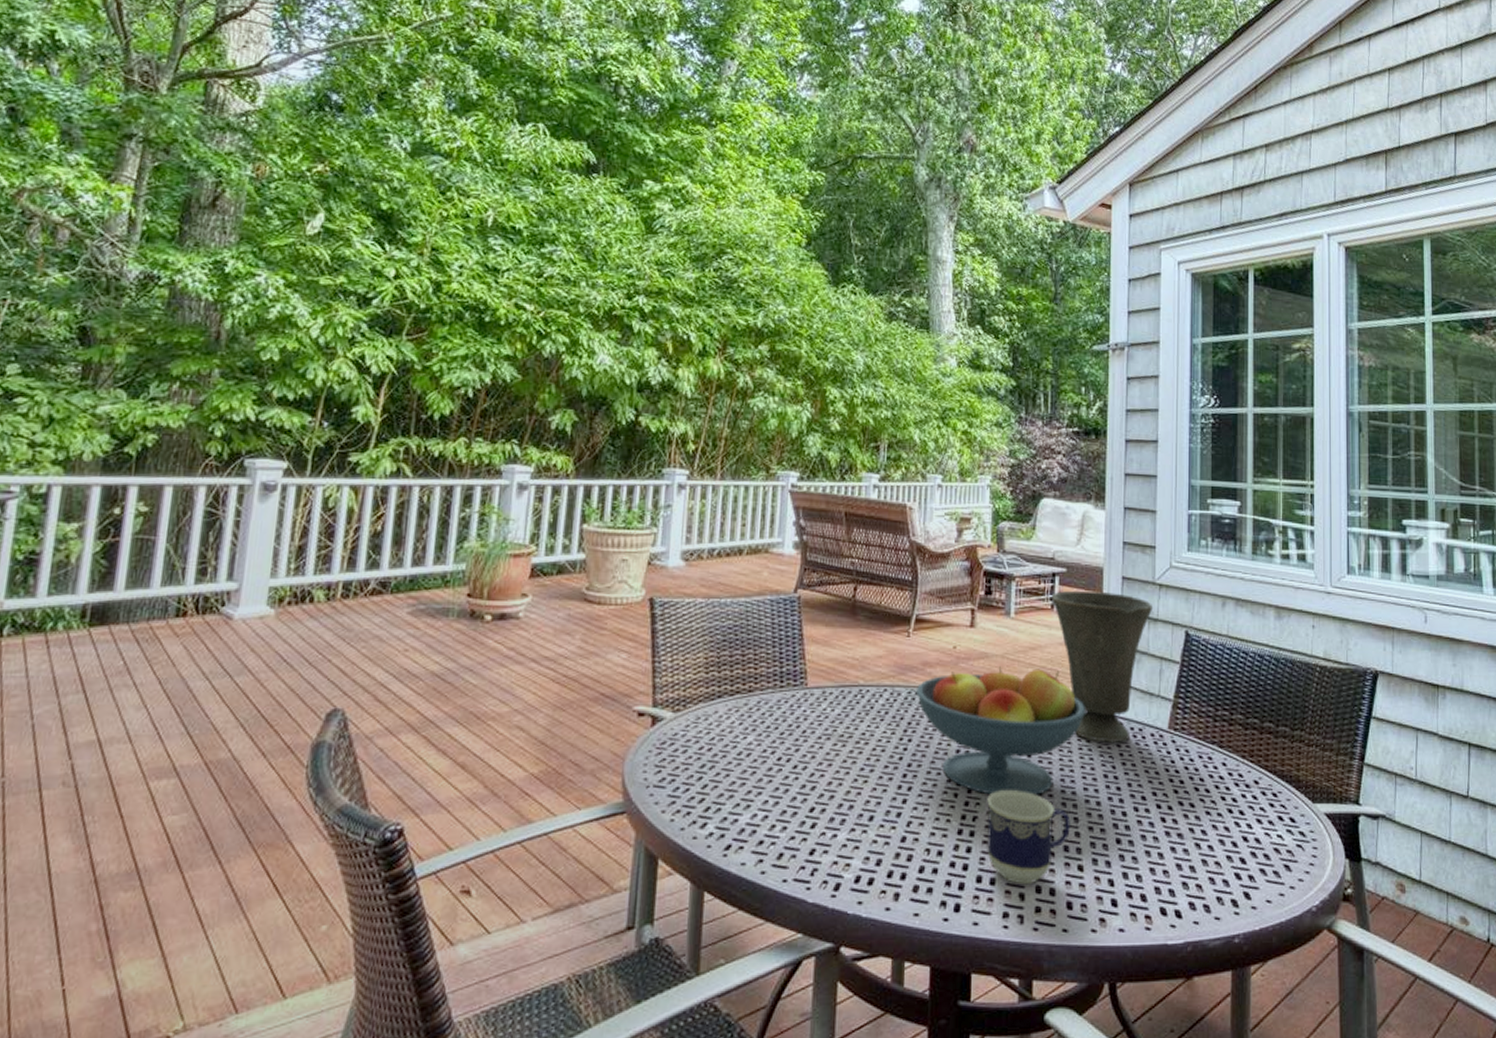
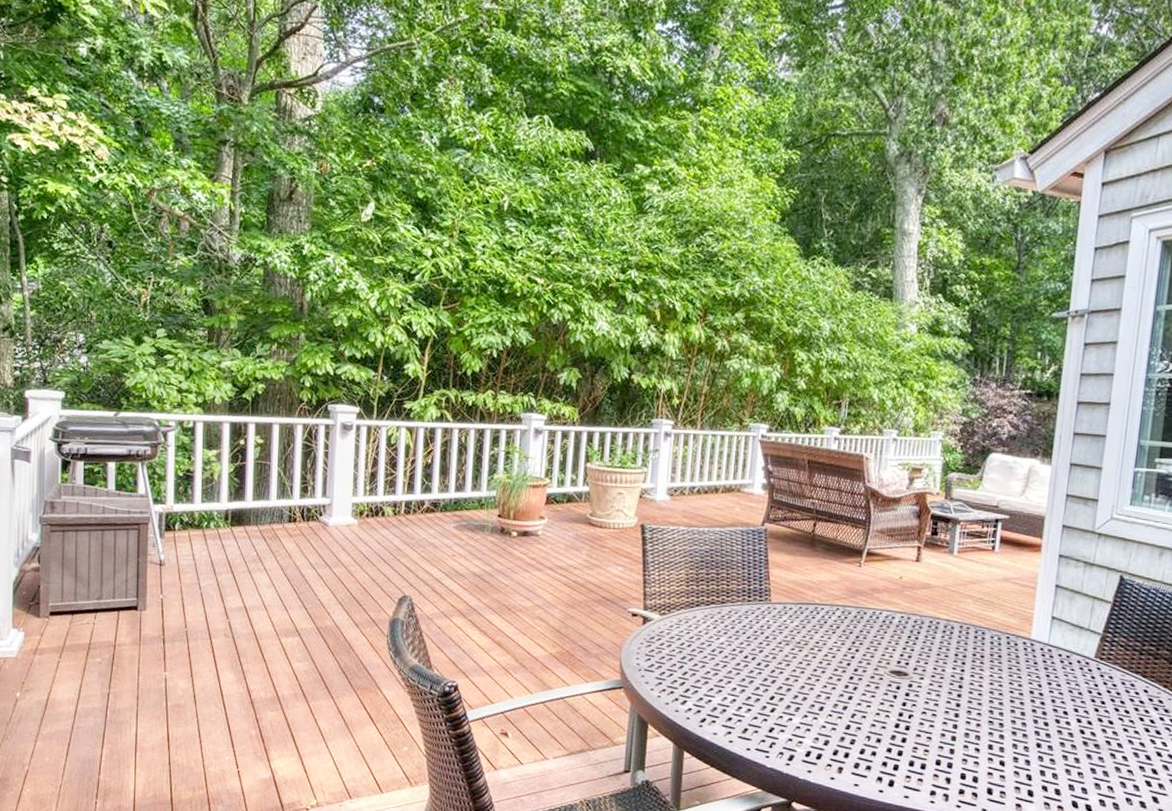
fruit bowl: present [915,666,1086,795] -> none [864,596,1018,703]
cup: present [987,790,1071,885] -> none [920,696,996,772]
vase: present [1051,590,1154,742] -> none [992,535,1091,666]

